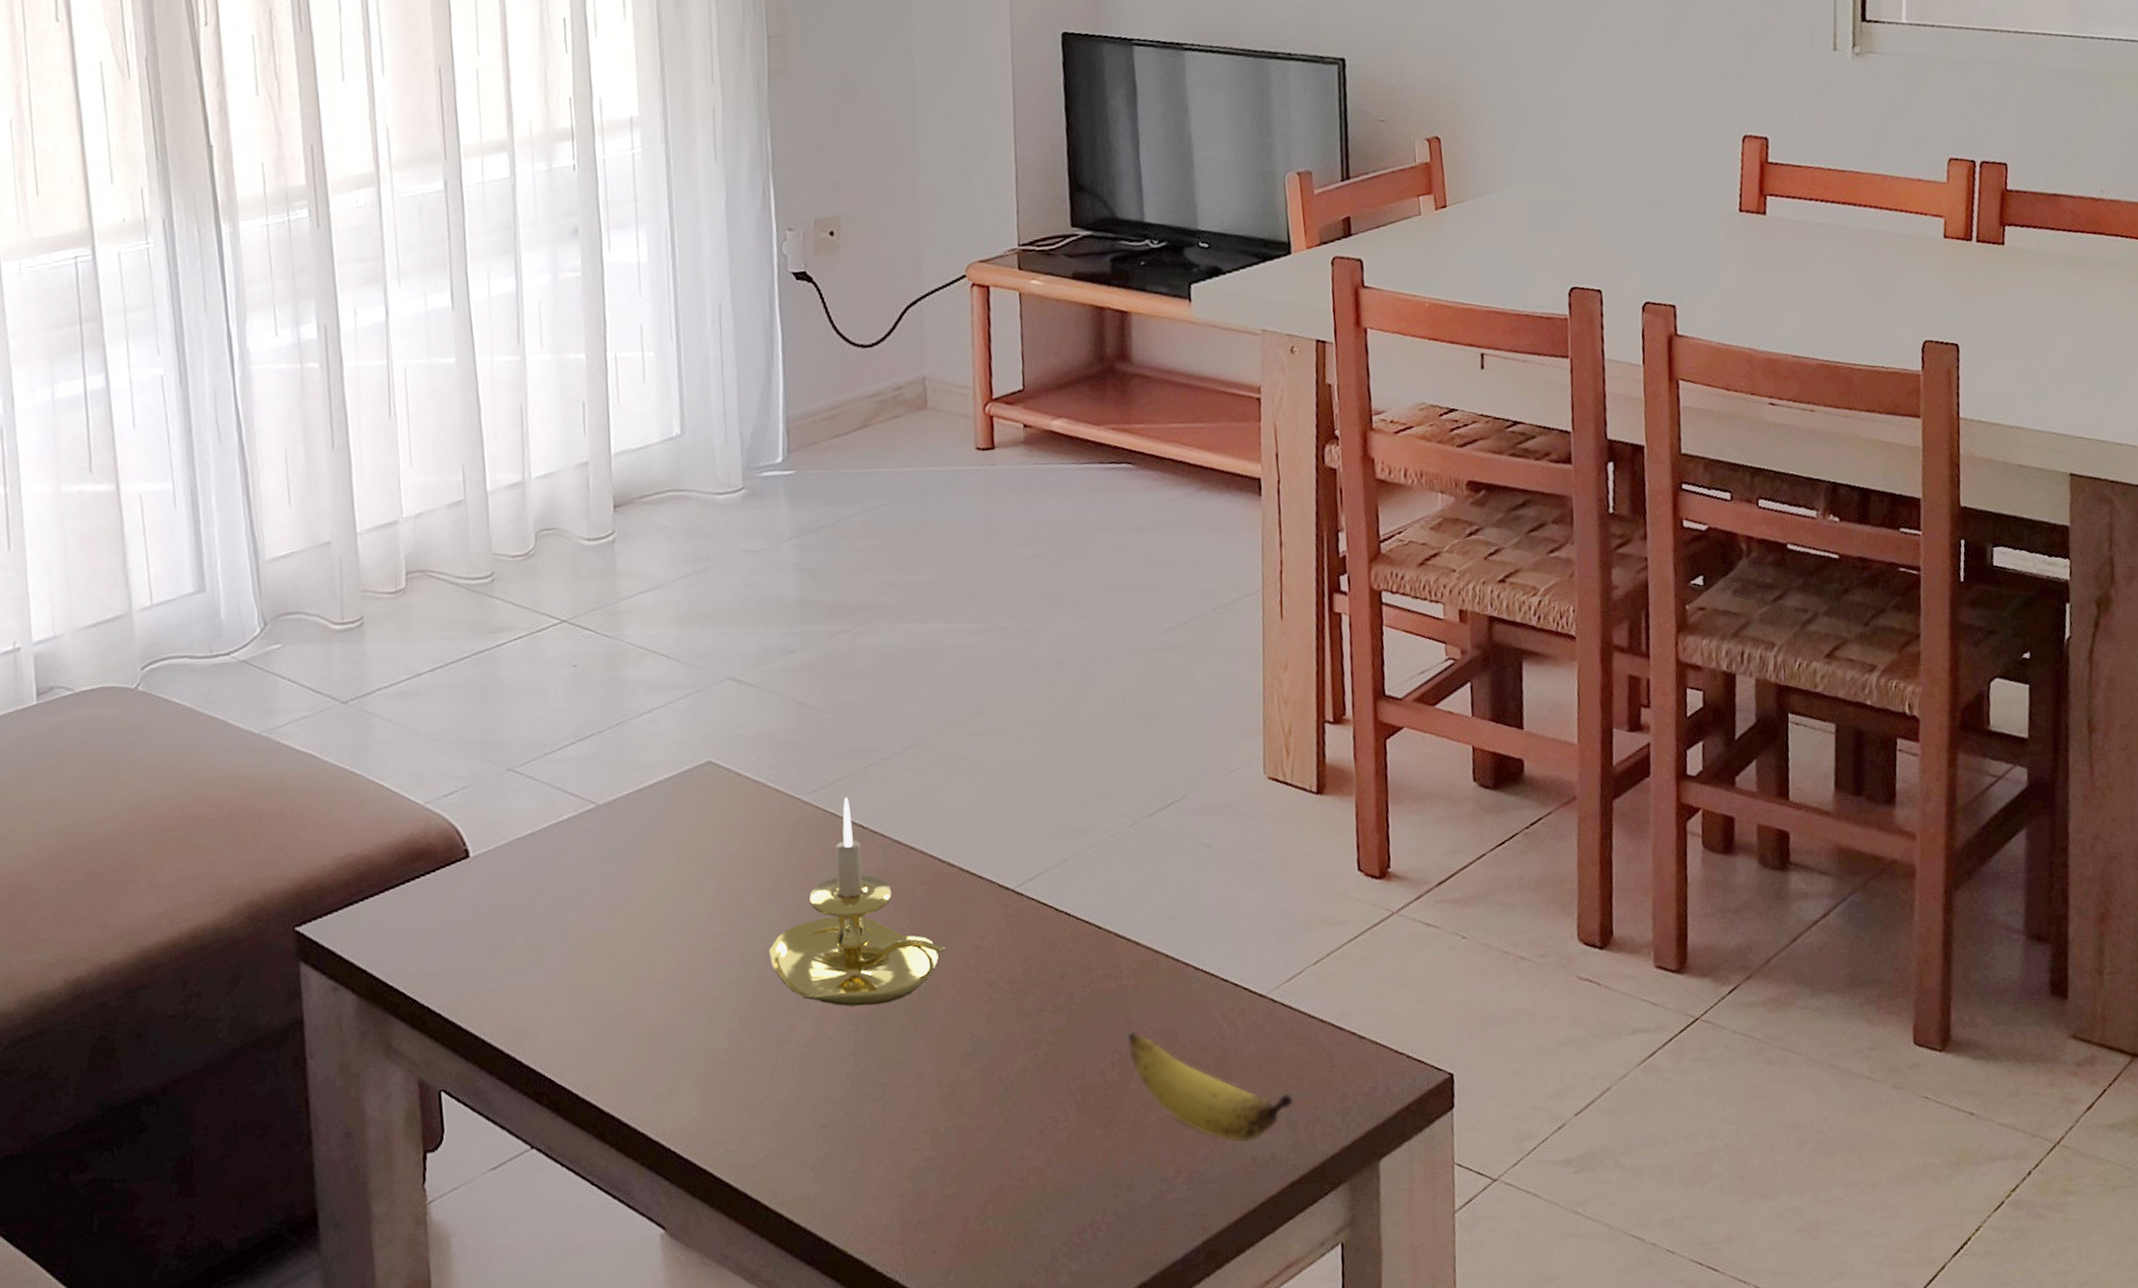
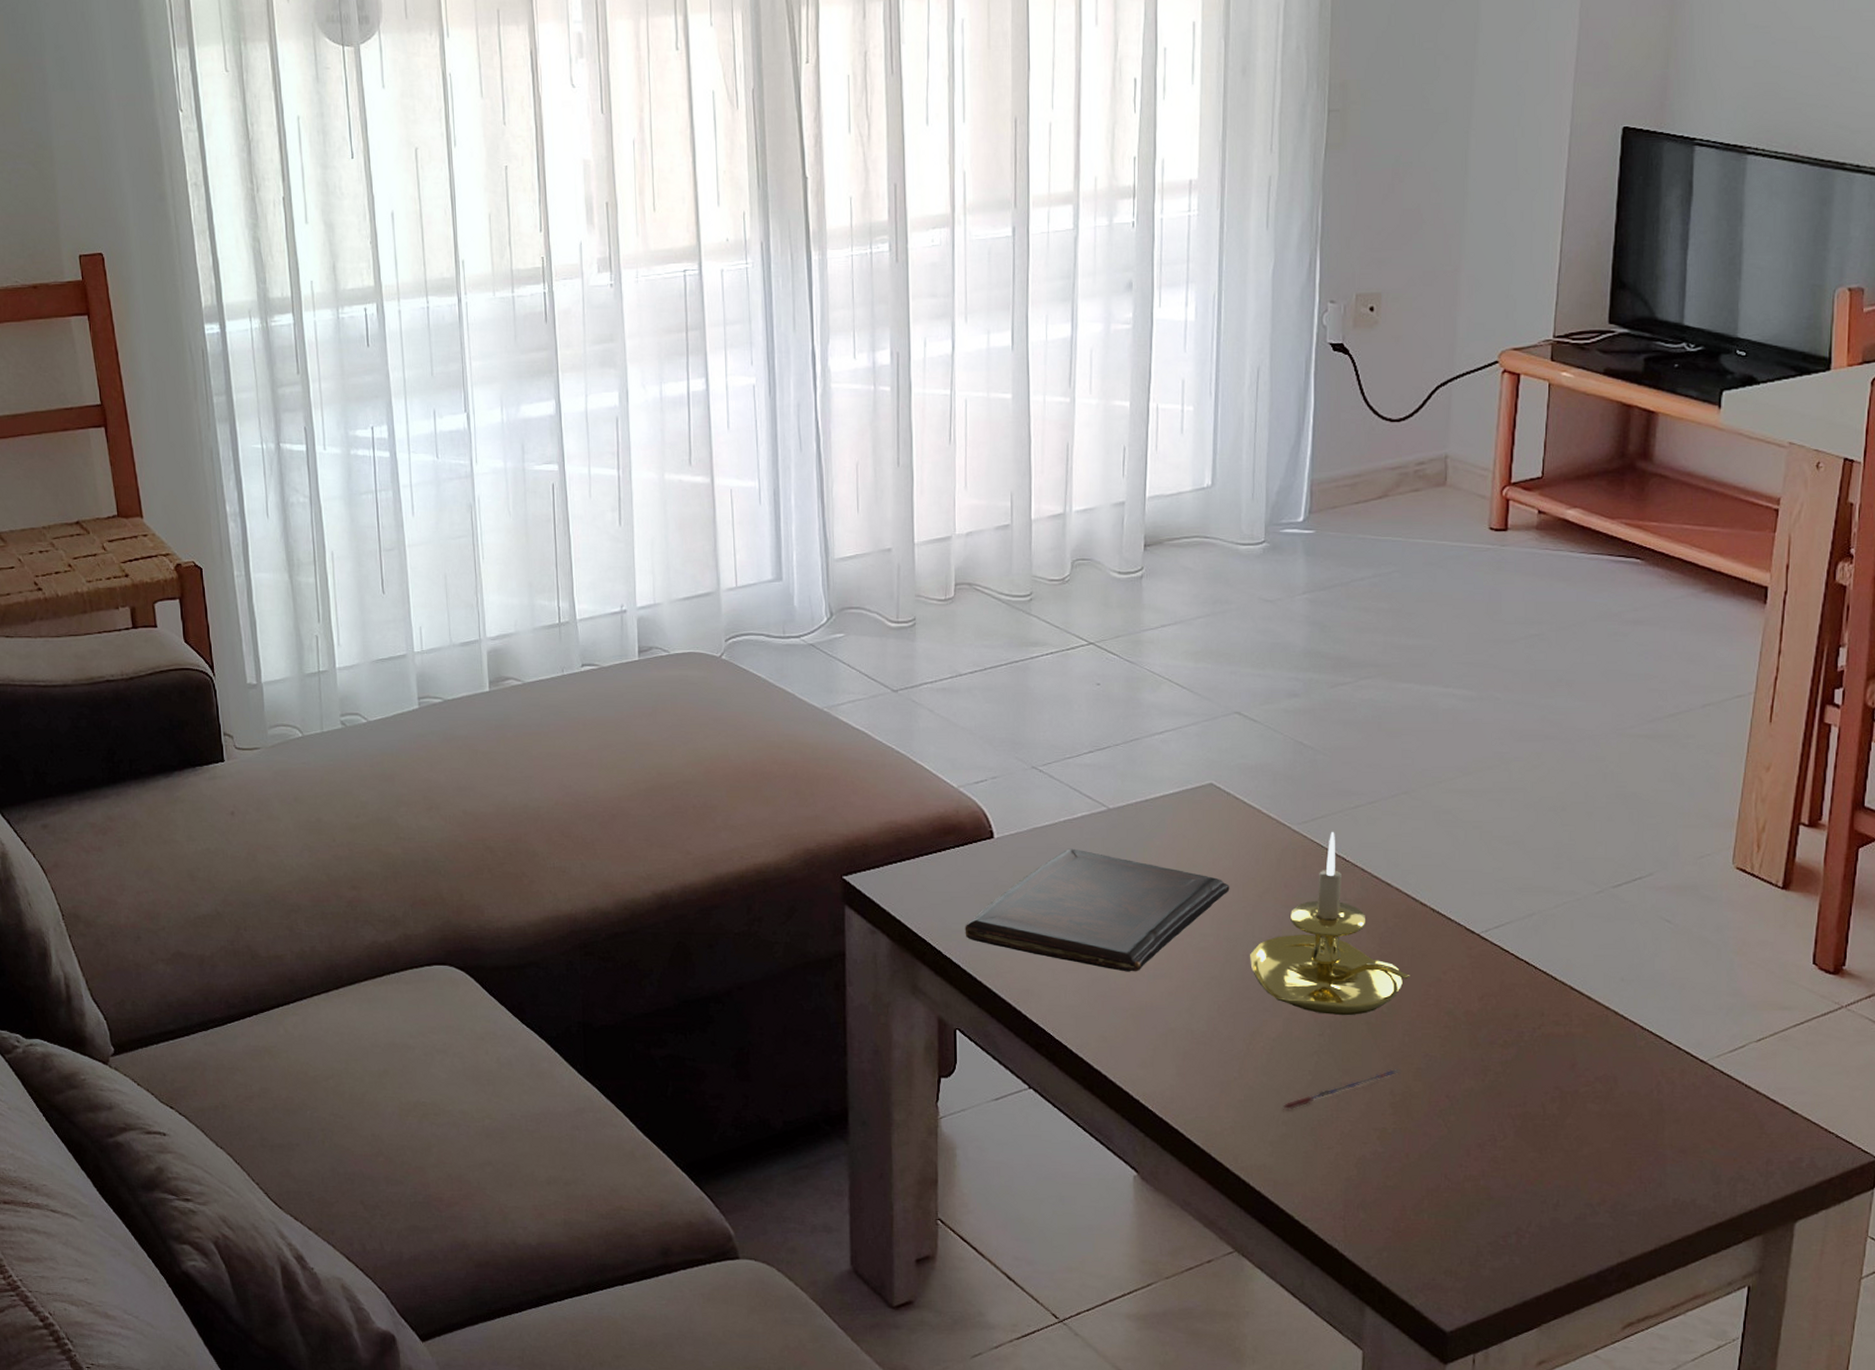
book: none [443,856,740,992] -> present [965,848,1230,972]
pen: none [822,1057,946,1126] -> present [1283,1069,1400,1110]
banana: present [1128,1031,1294,1143] -> none [1570,1074,1721,1186]

